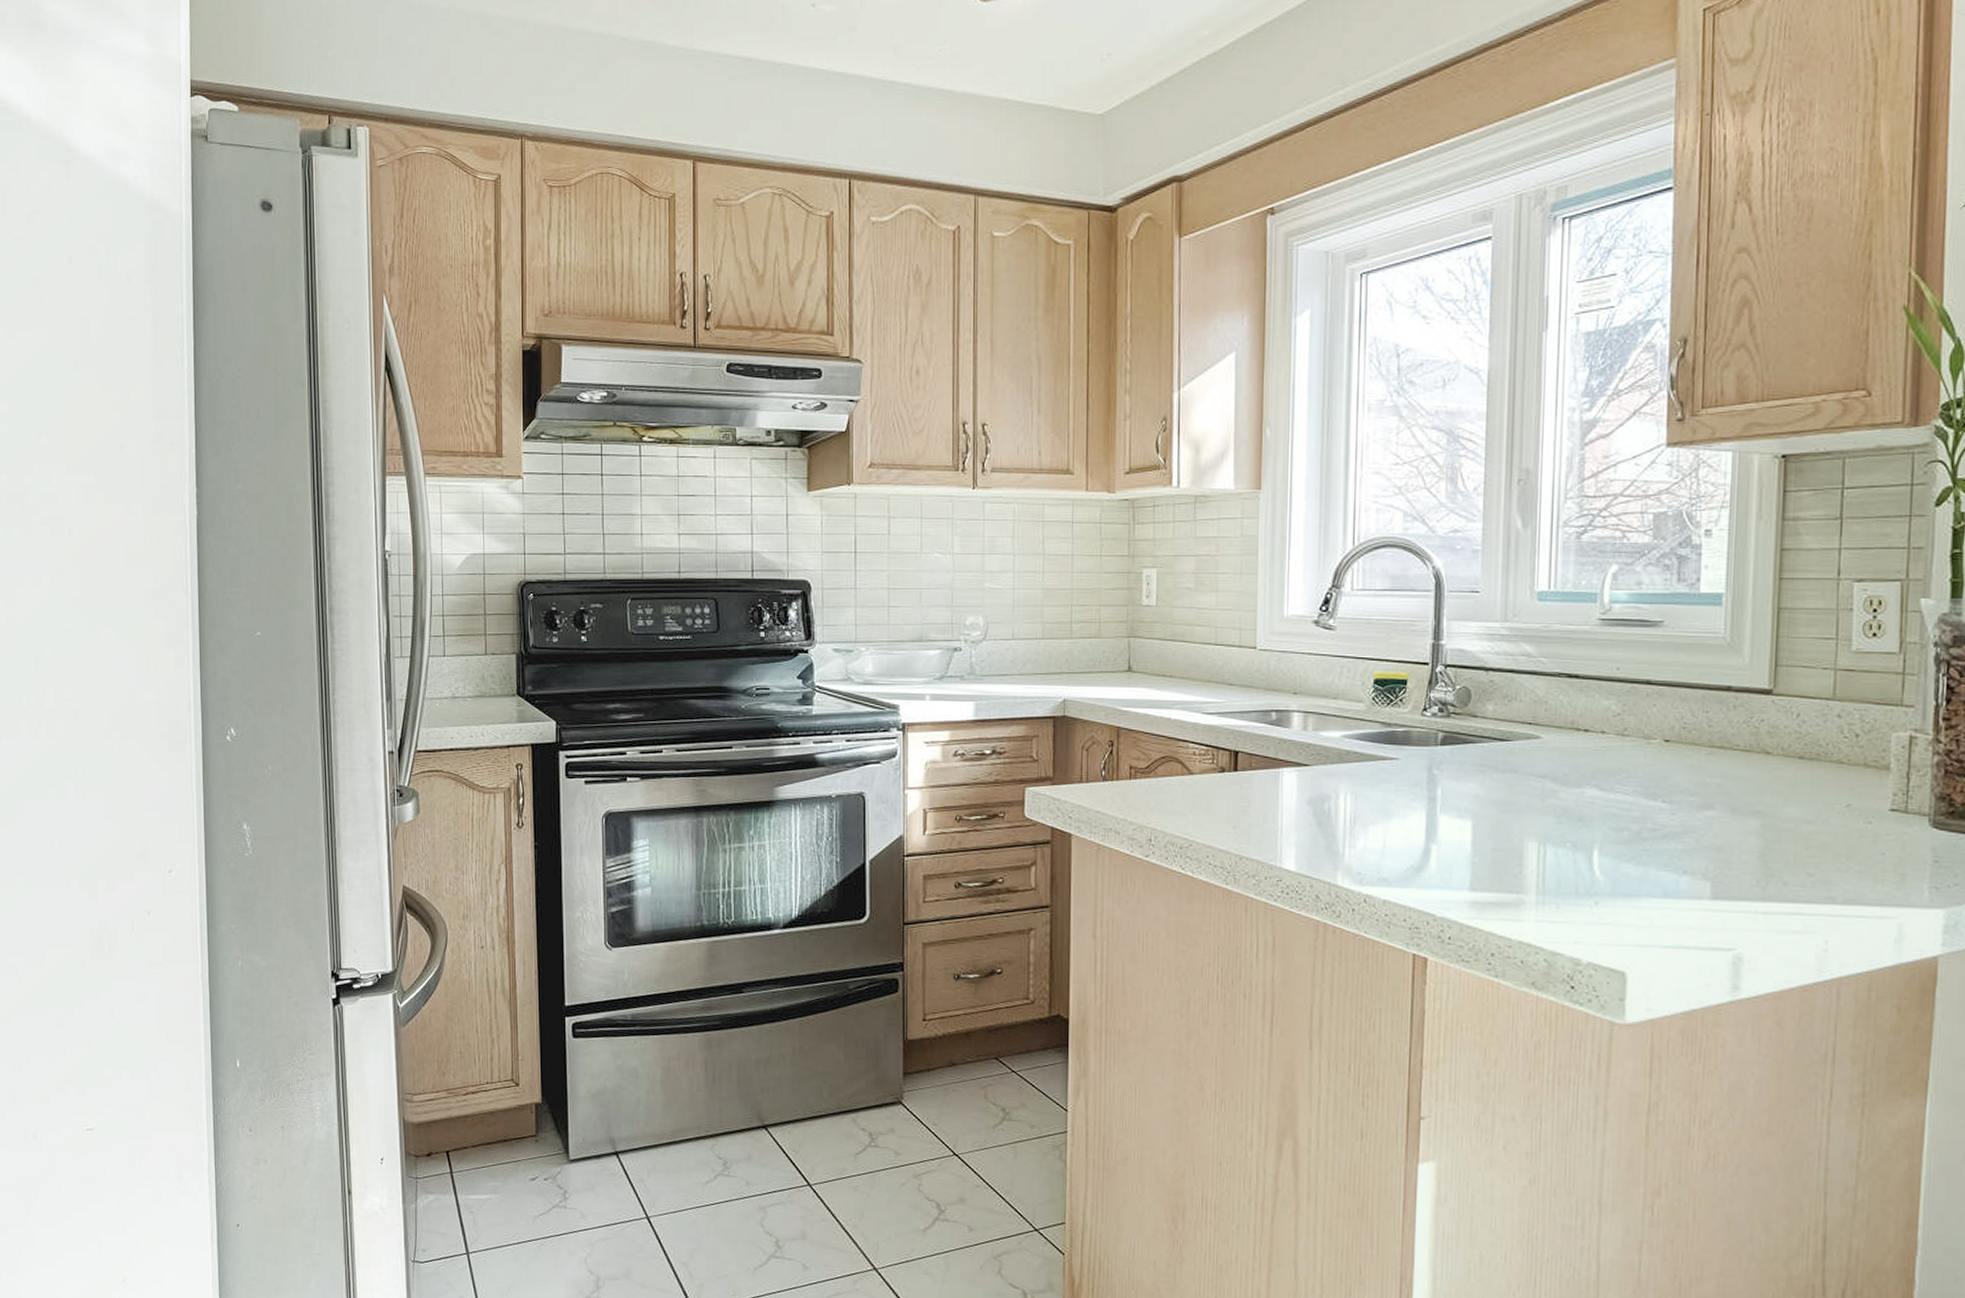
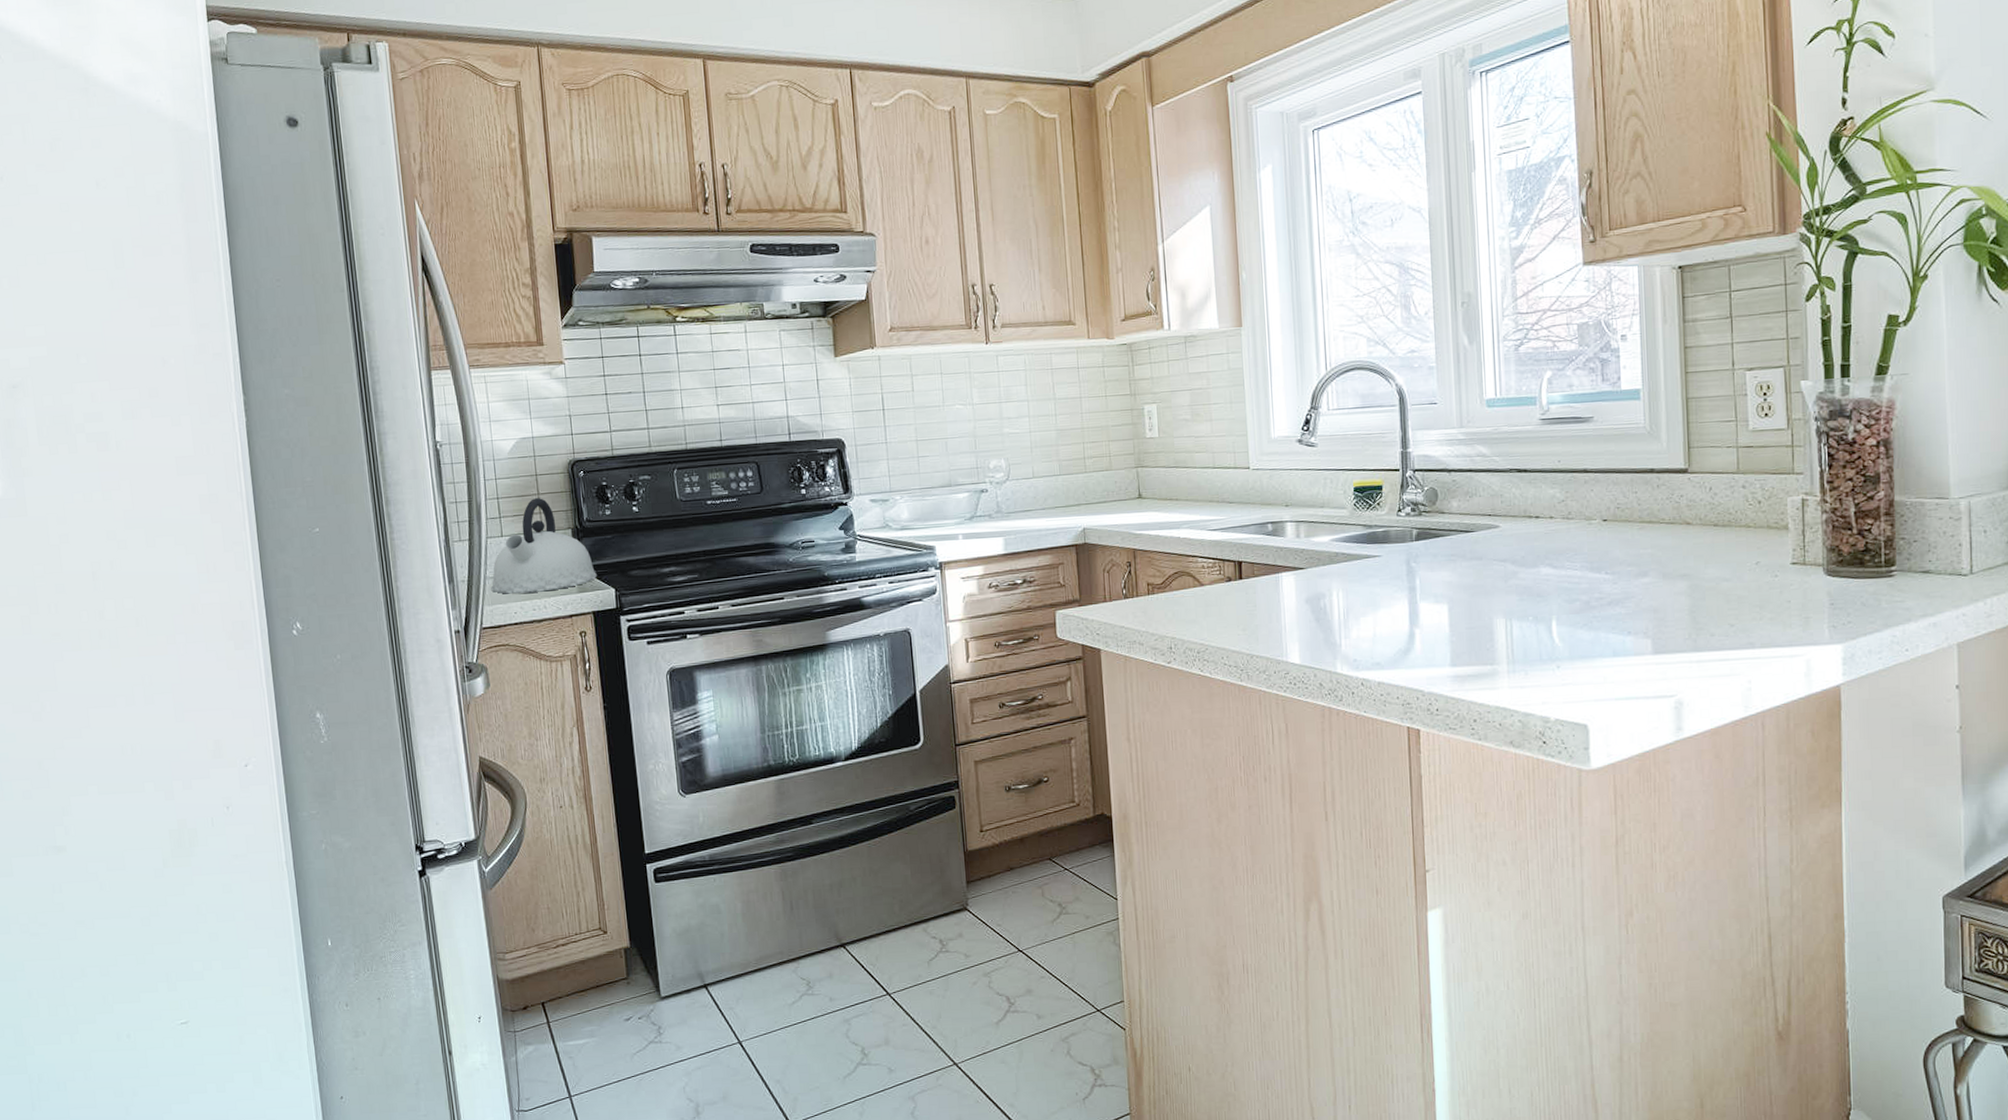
kettle: none [429,617,538,718] -> present [491,497,597,594]

